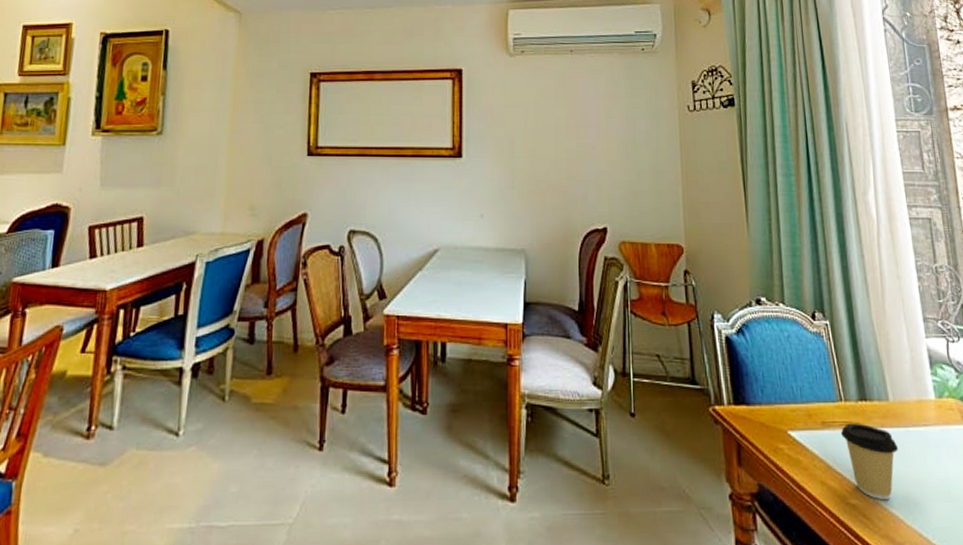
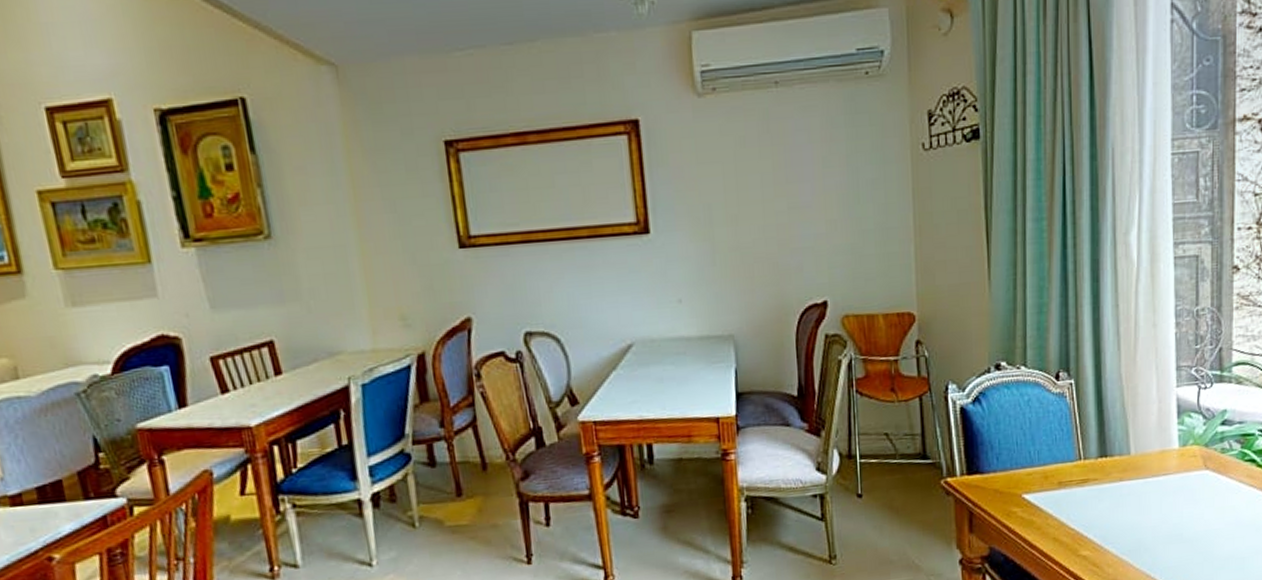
coffee cup: present [841,423,898,501] -> none [1078,479,1134,549]

